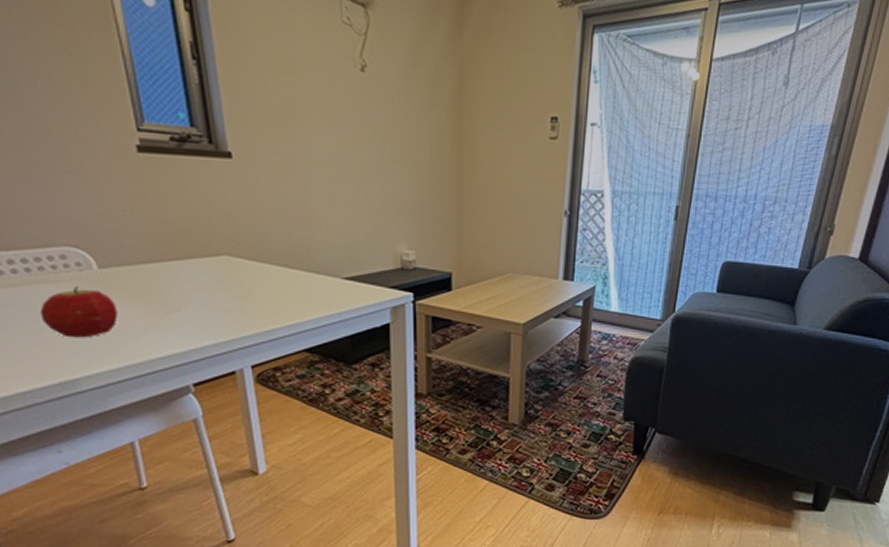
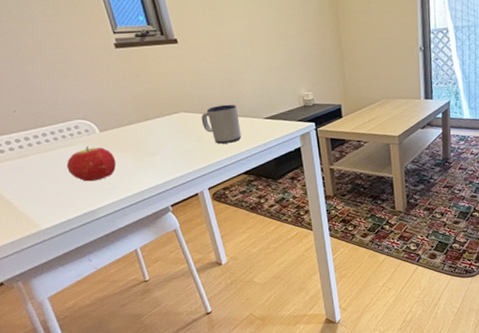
mug: none [253,252,308,307] -> present [201,104,242,144]

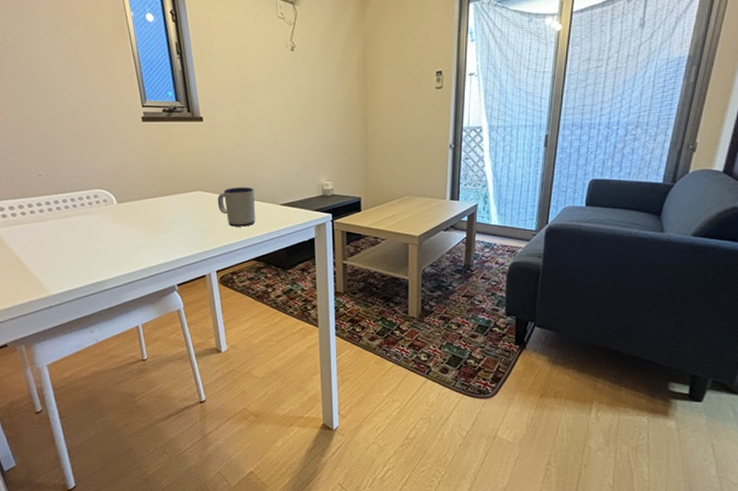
fruit: present [66,146,117,182] -> none [82,216,129,252]

